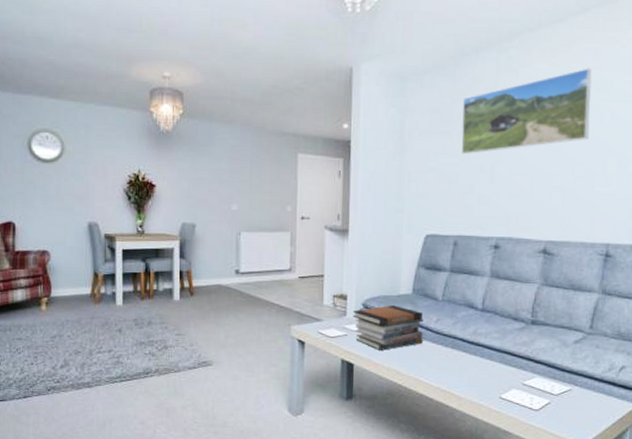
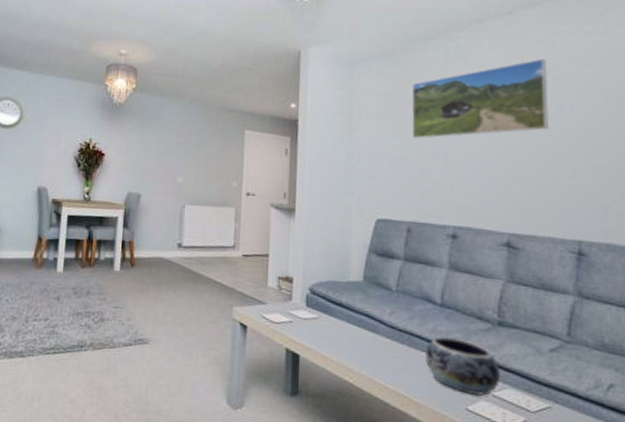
book stack: present [352,305,424,350] -> none [298,292,376,343]
decorative bowl: none [466,337,530,386] -> present [425,335,500,396]

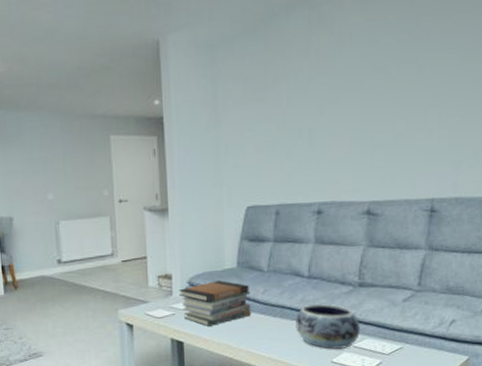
book stack: none [298,292,376,343] -> present [178,280,251,326]
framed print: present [412,58,549,139] -> none [276,17,409,121]

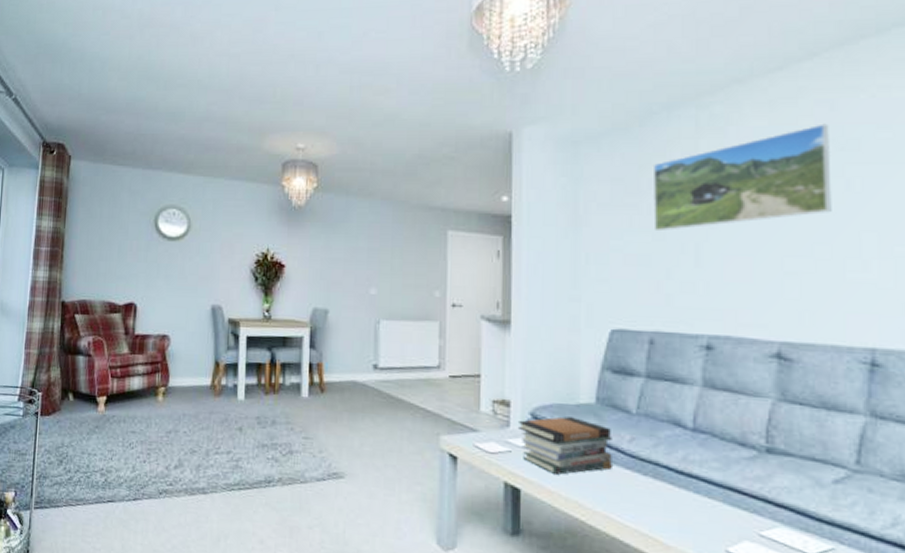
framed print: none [276,17,409,121] -> present [653,123,832,232]
decorative bowl: present [296,304,360,350] -> none [674,465,769,536]

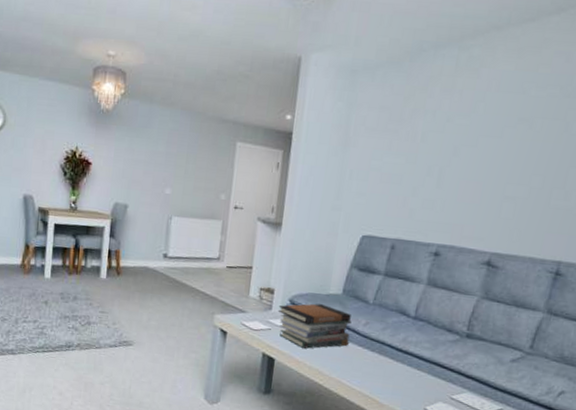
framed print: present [653,123,832,232] -> none [408,72,562,156]

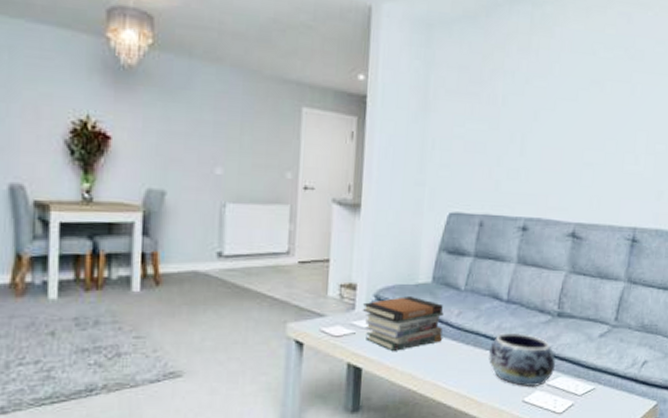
decorative bowl: none [392,345,461,399] -> present [489,332,555,388]

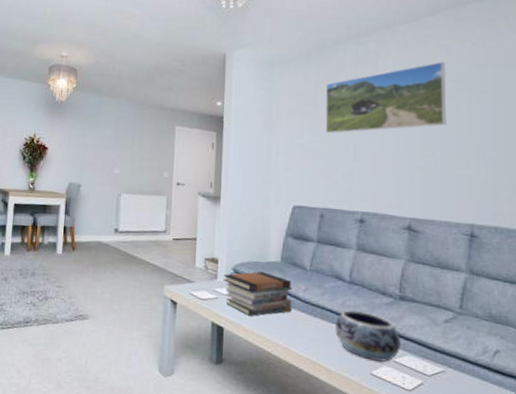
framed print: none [490,33,626,121] -> present [325,61,447,134]

